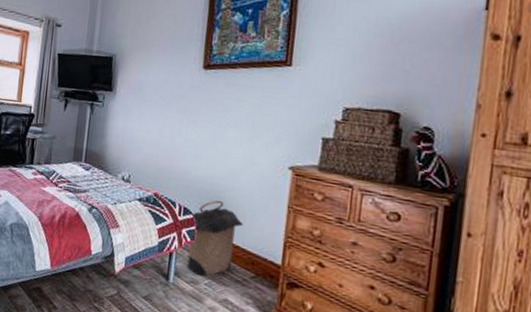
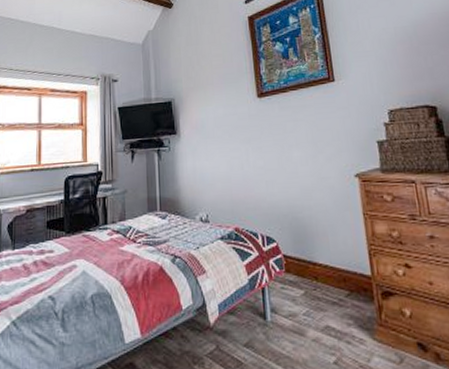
laundry hamper: present [187,200,243,277] -> none [274,221,326,307]

